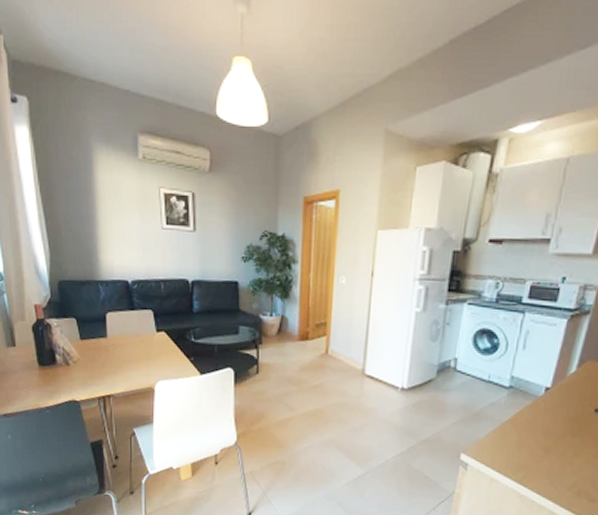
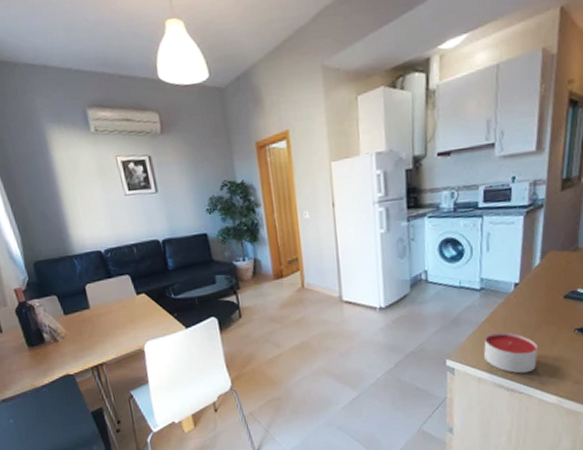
candle: none [501,435,558,482] -> present [484,332,537,374]

